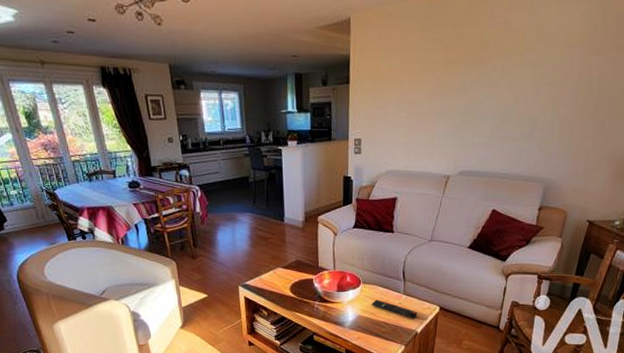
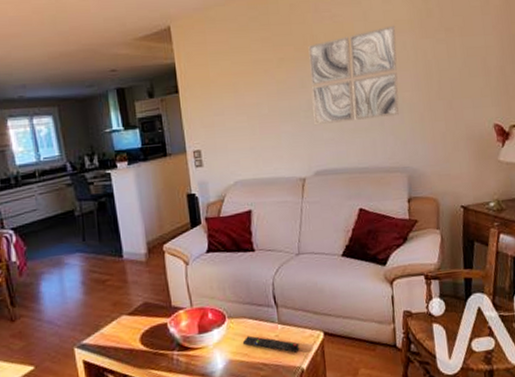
wall art: none [468,38,568,129] -> present [308,25,399,126]

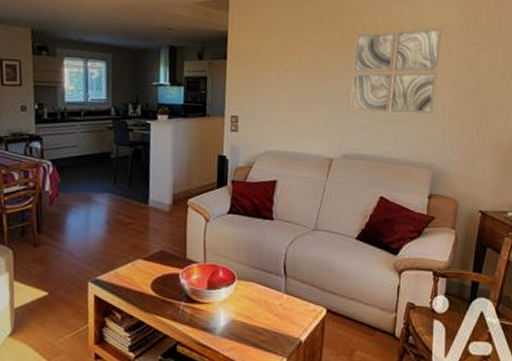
remote control: present [242,335,300,353] -> none [247,299,301,324]

